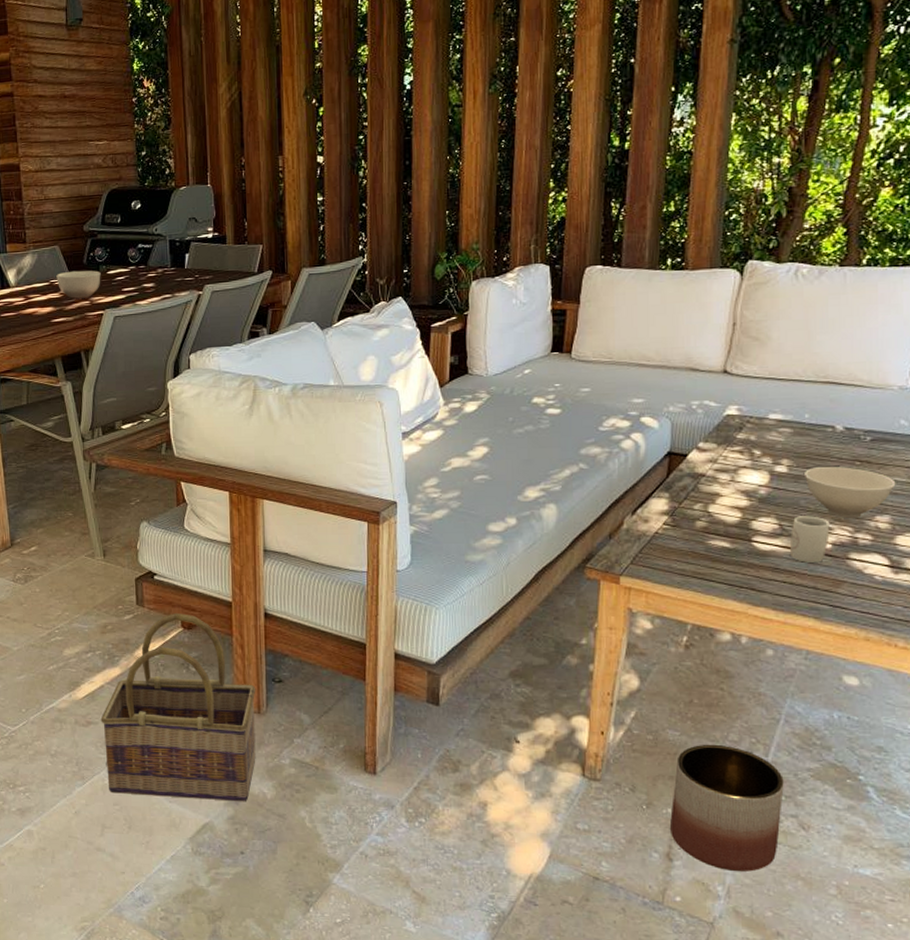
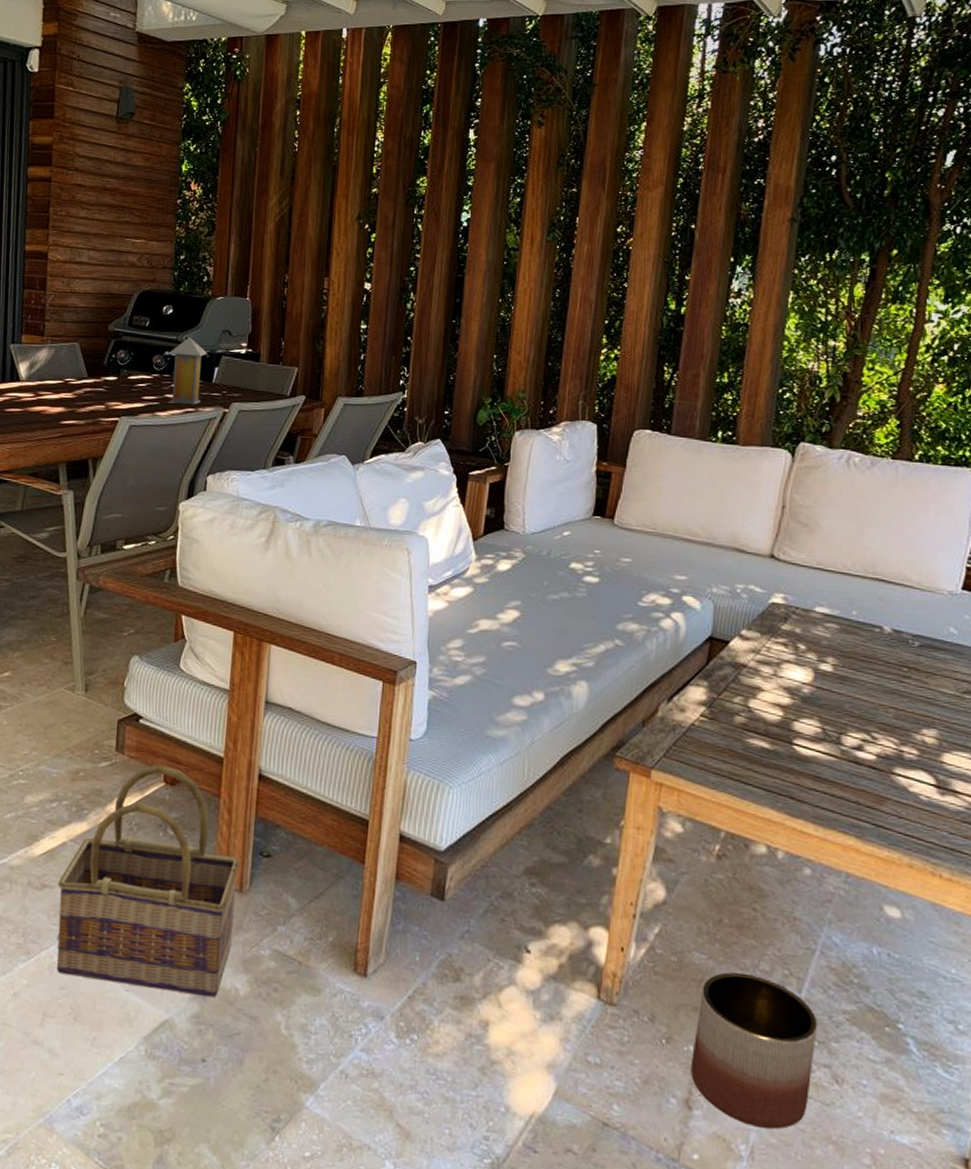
bowl: present [56,270,101,299] -> none [72,371,121,402]
lantern: none [142,229,177,292] -> present [169,338,207,405]
mug: present [790,516,830,563] -> none [833,721,875,775]
bowl: present [805,467,896,519] -> none [850,669,944,731]

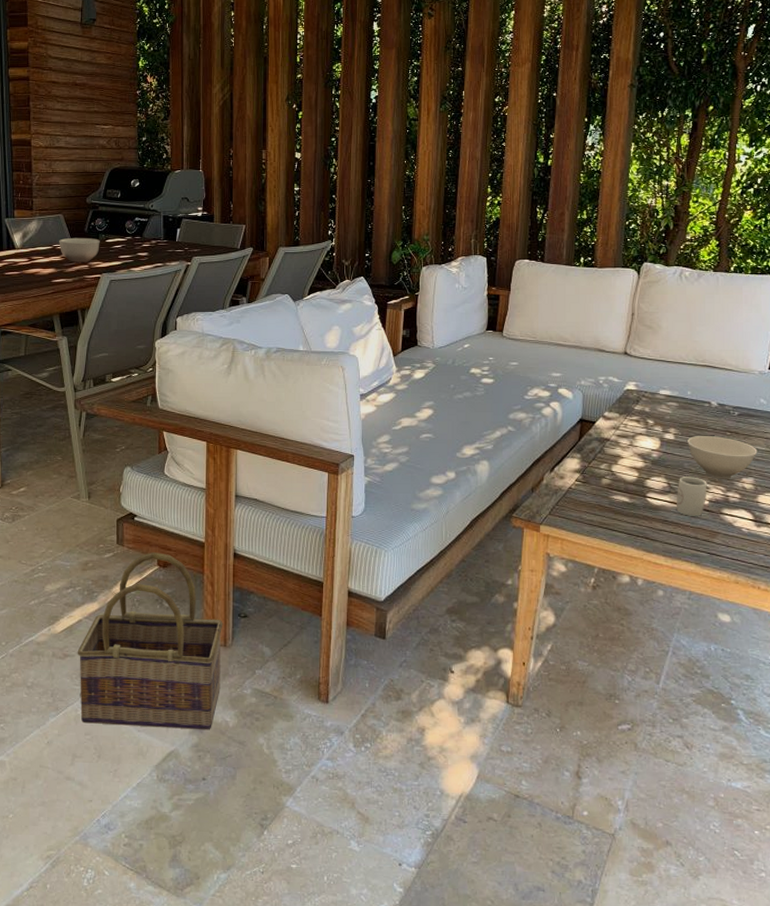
bowl: none [72,371,121,402] -> present [59,237,100,262]
lantern: present [169,338,207,405] -> none [138,205,170,260]
planter: present [691,971,817,1130] -> none [579,673,672,787]
mug: none [833,721,875,775] -> present [677,476,707,516]
bowl: none [850,669,944,731] -> present [688,436,758,480]

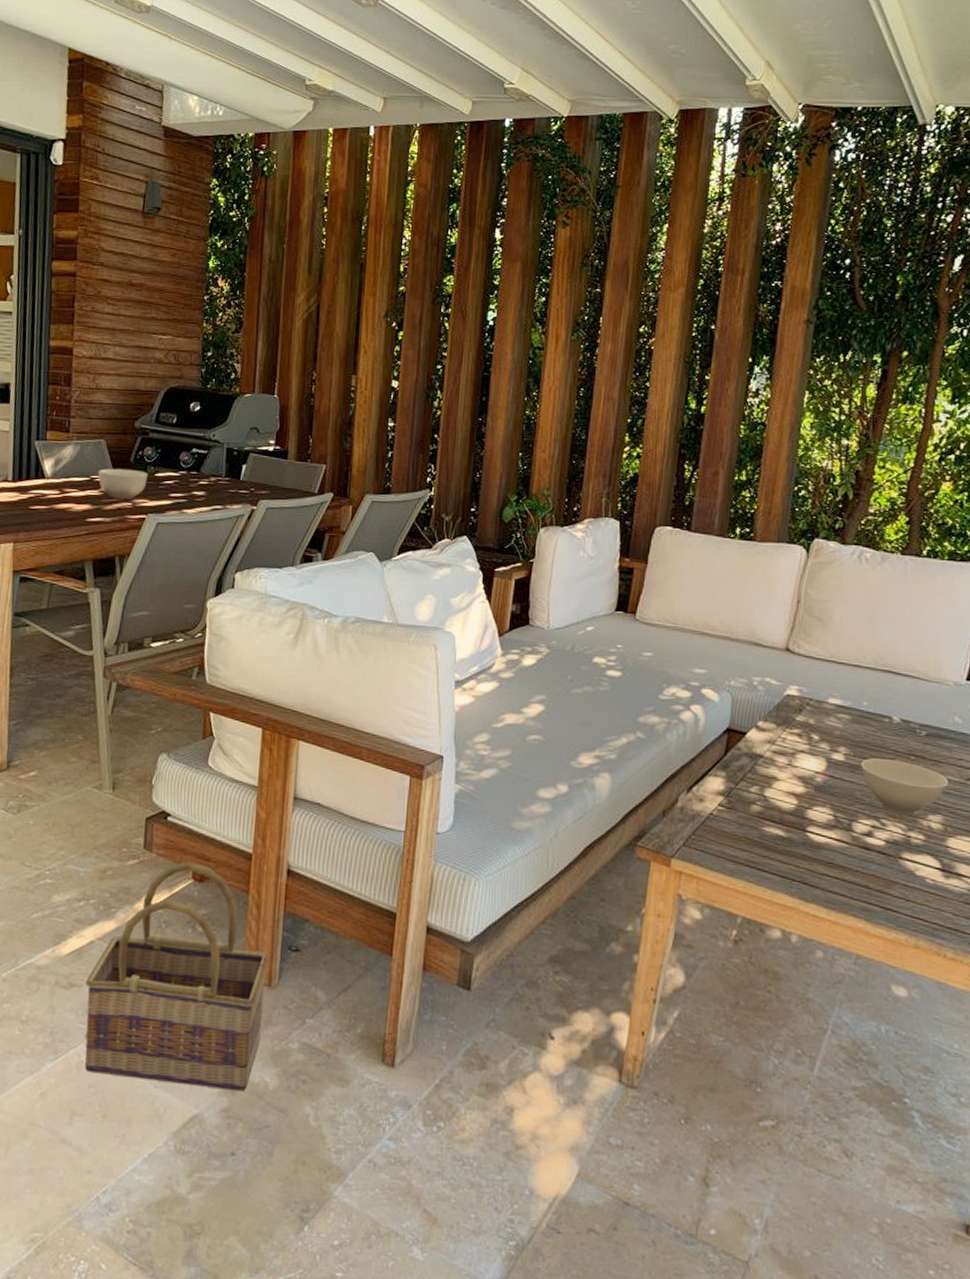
mug: present [677,476,707,516] -> none [844,808,884,860]

